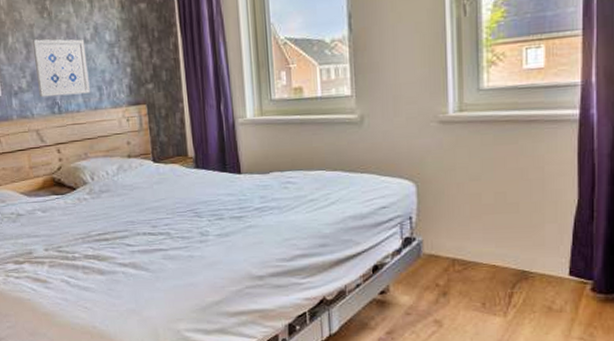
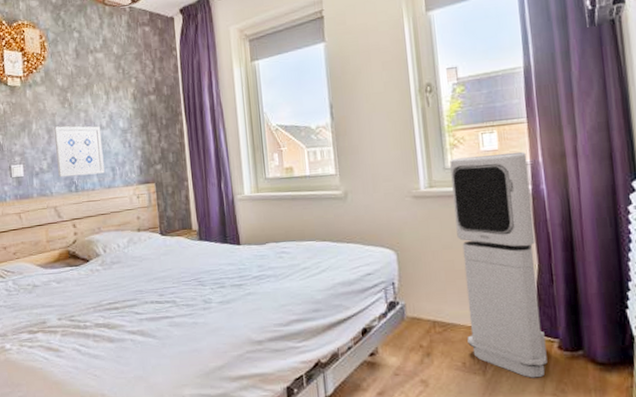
air purifier: none [486,70,577,321] -> present [450,151,548,378]

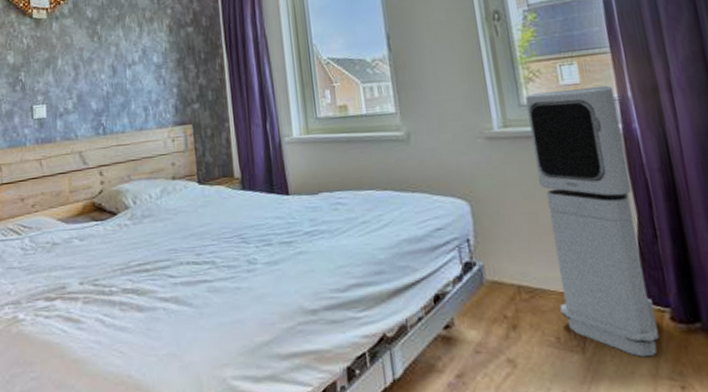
wall art: present [53,126,105,178] -> none [81,61,136,119]

